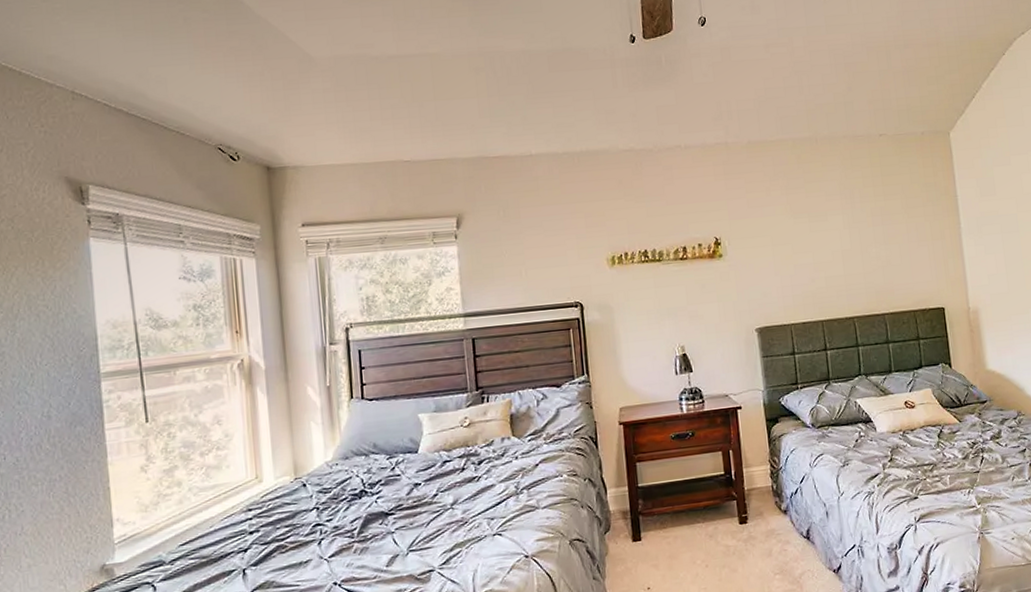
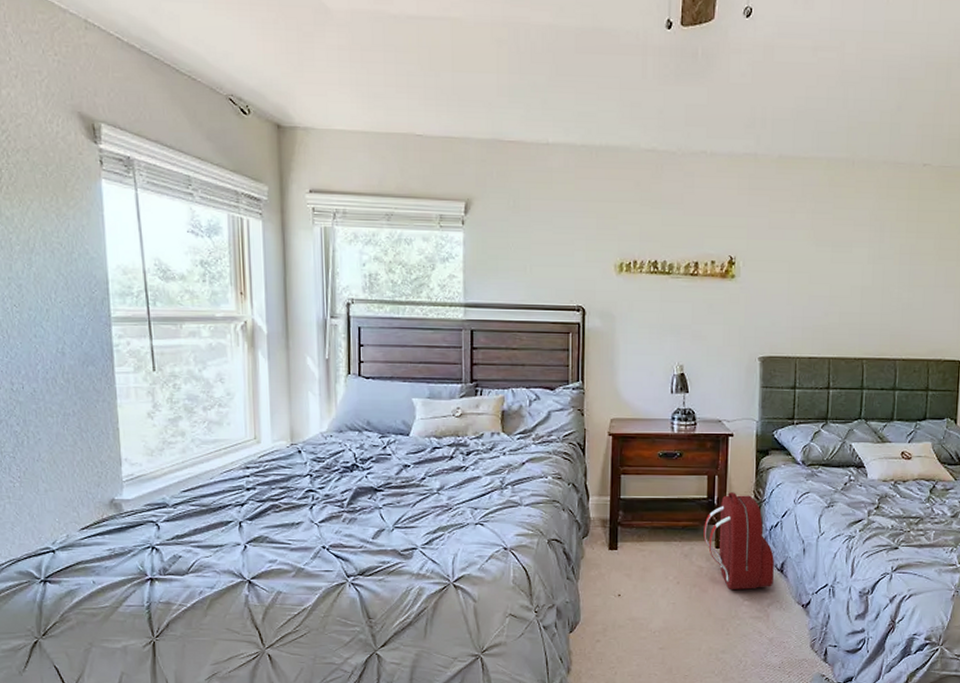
backpack: none [725,464,802,565] -> present [703,492,774,590]

